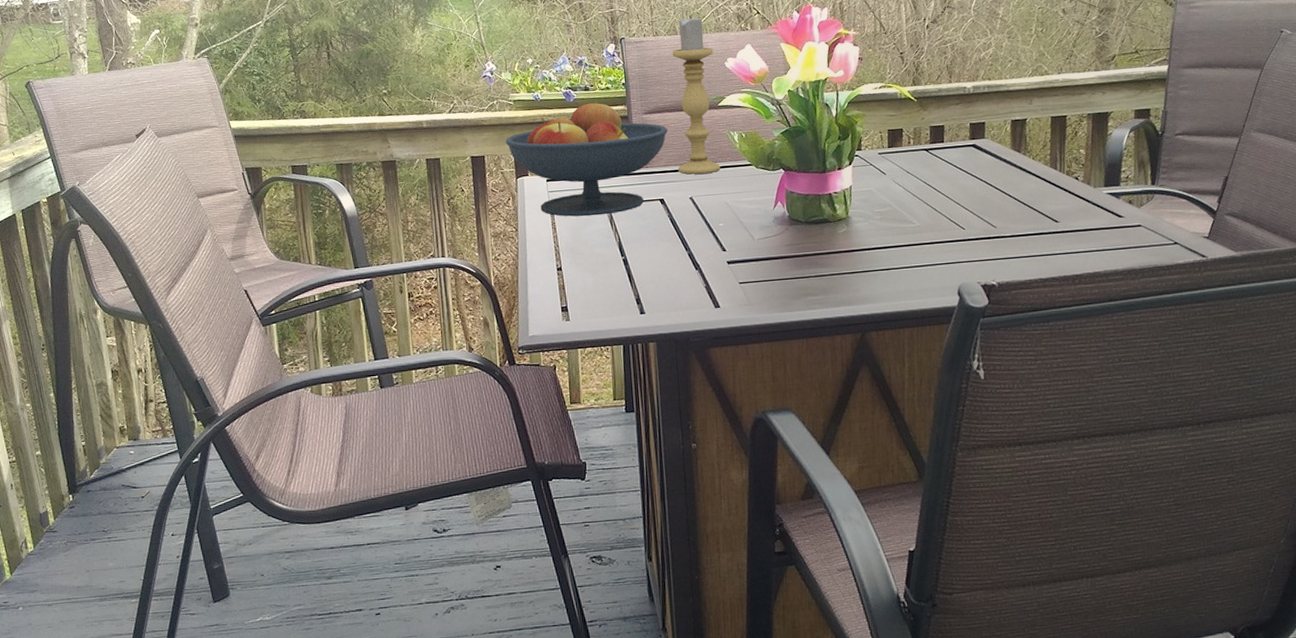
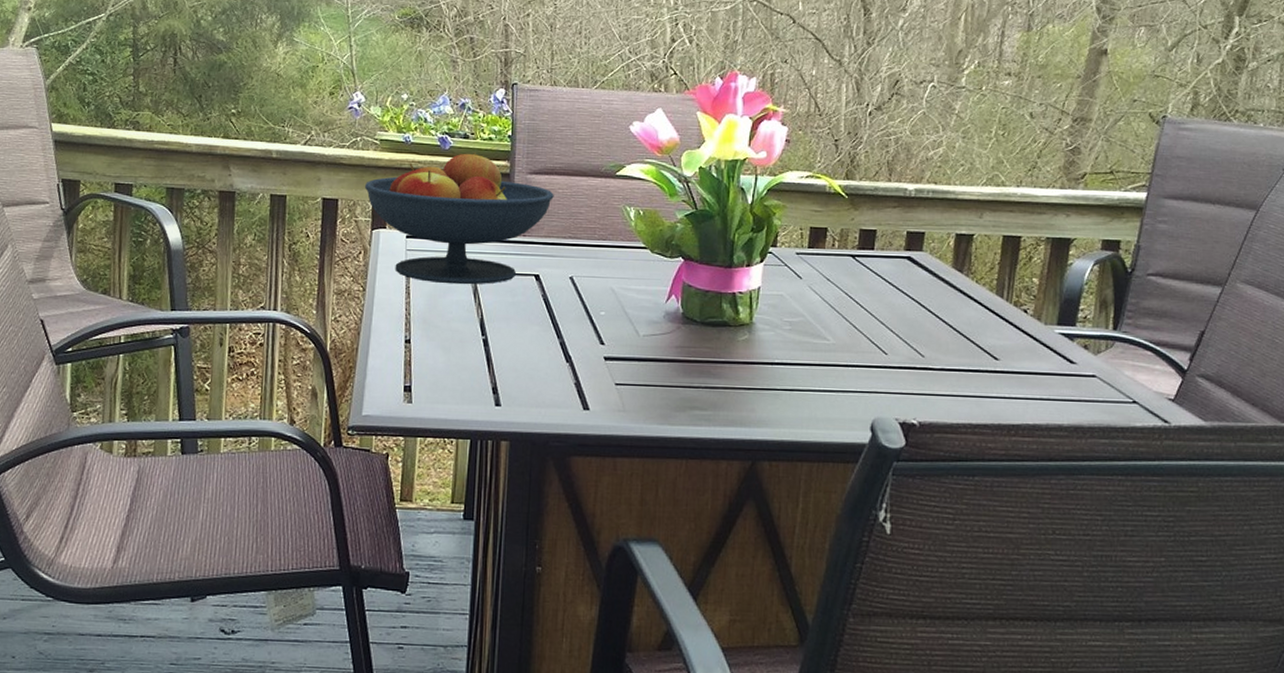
candle holder: present [672,15,721,175] -> none [560,67,618,251]

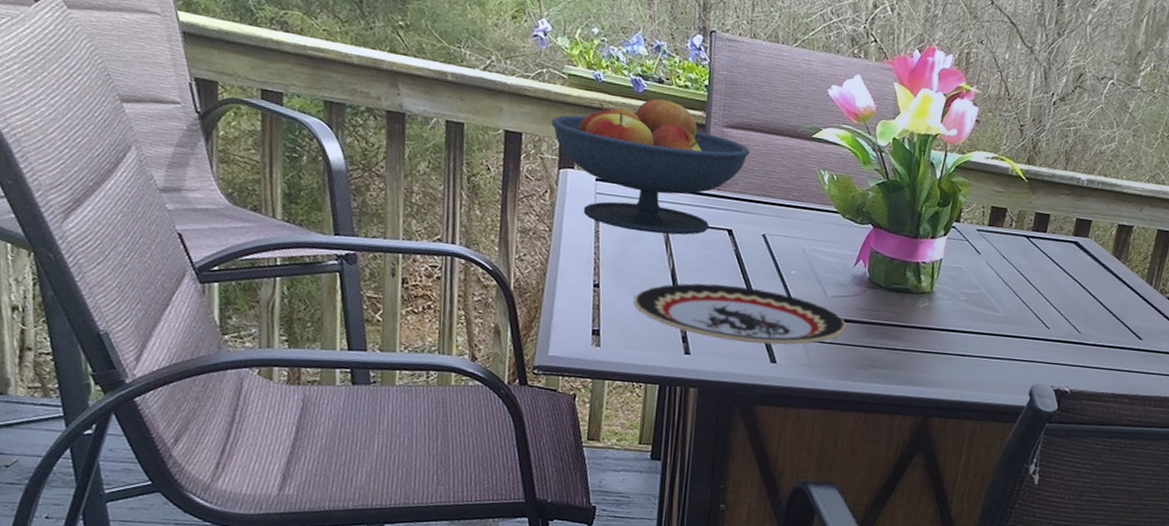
plate: none [443,331,662,391] -> present [633,283,847,345]

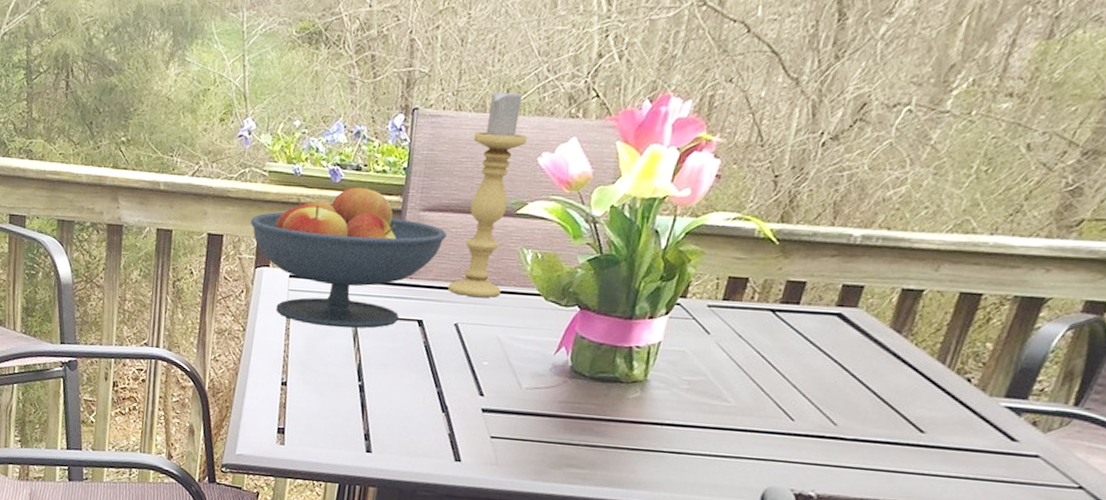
plate: present [633,283,847,345] -> none [318,378,542,443]
candle holder: none [754,24,817,212] -> present [448,88,527,297]

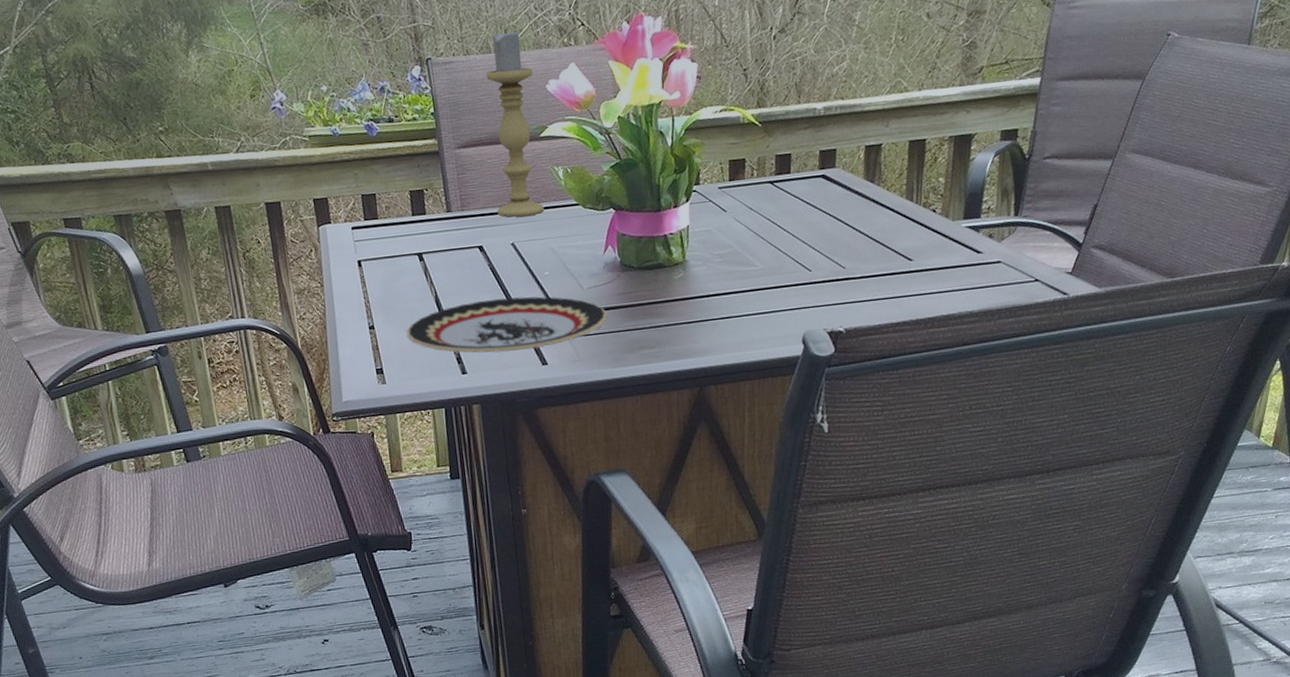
fruit bowl: present [251,185,447,329] -> none [303,134,485,269]
plate: none [318,378,542,443] -> present [406,296,608,354]

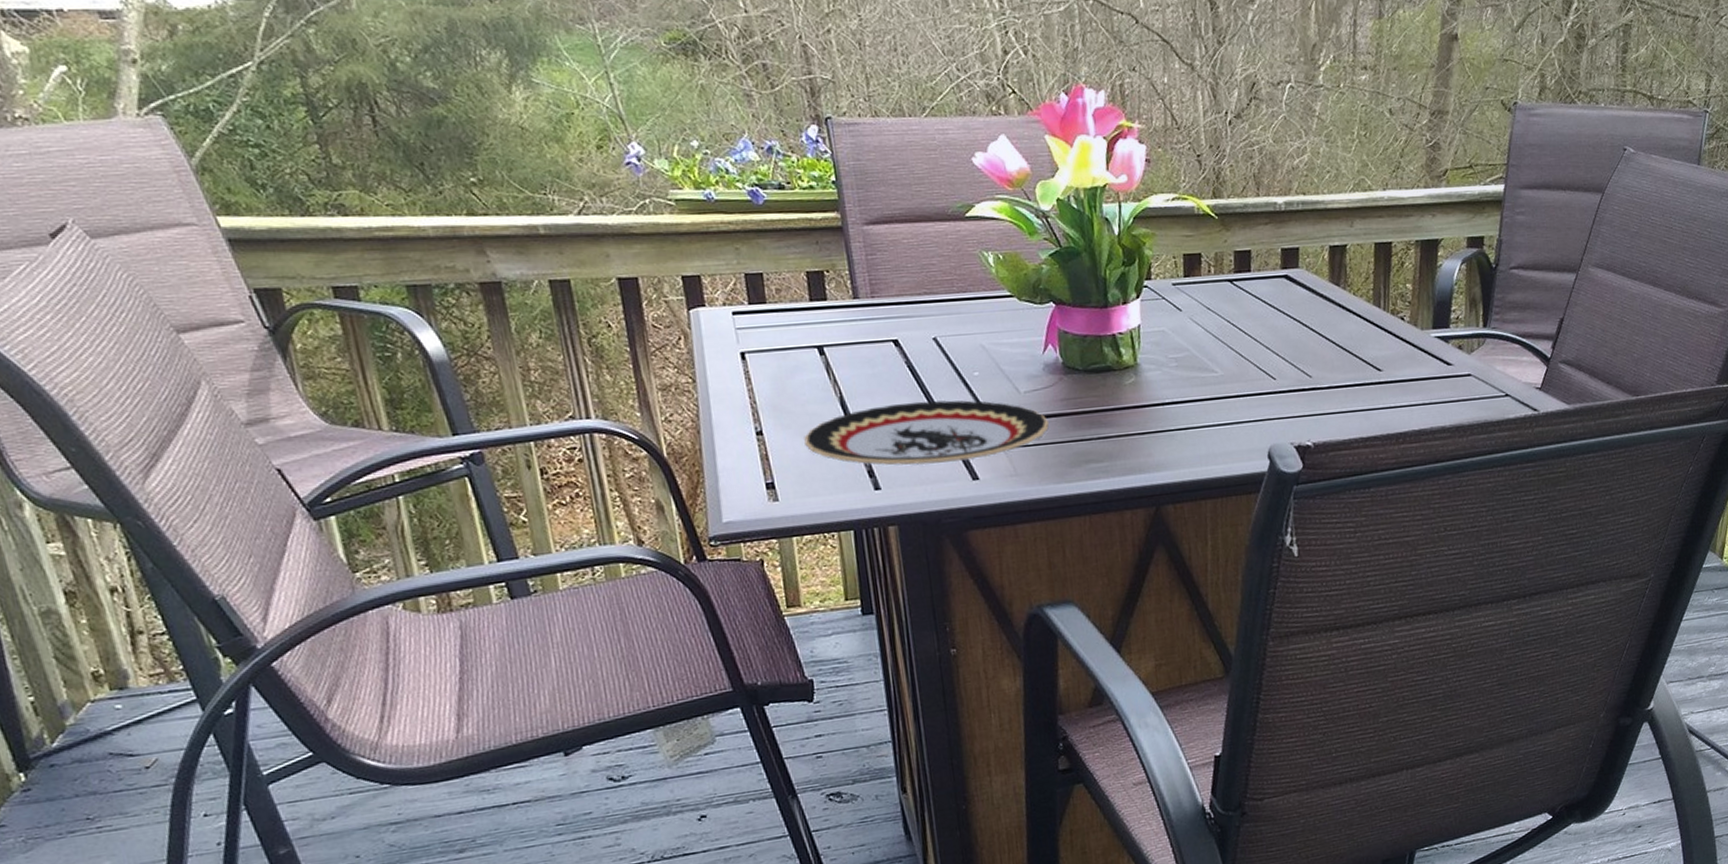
candle holder: present [486,29,545,217] -> none [899,90,973,308]

